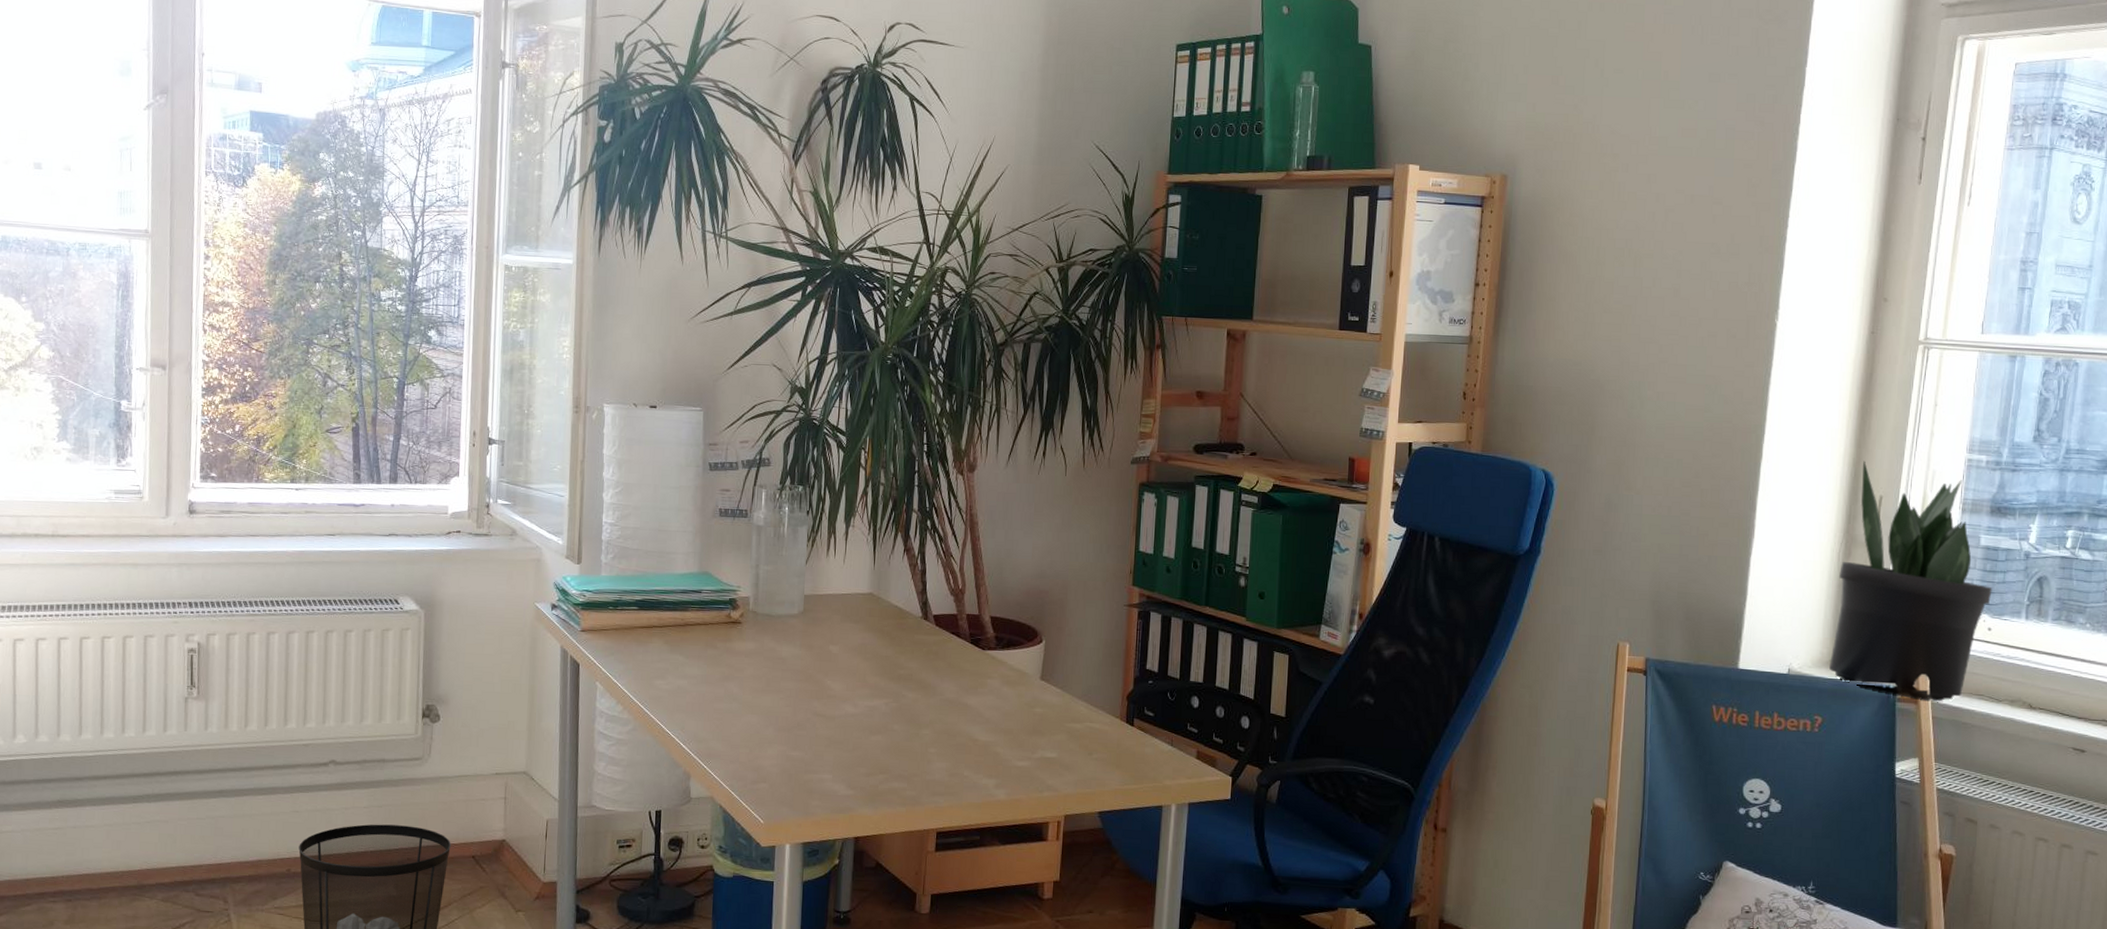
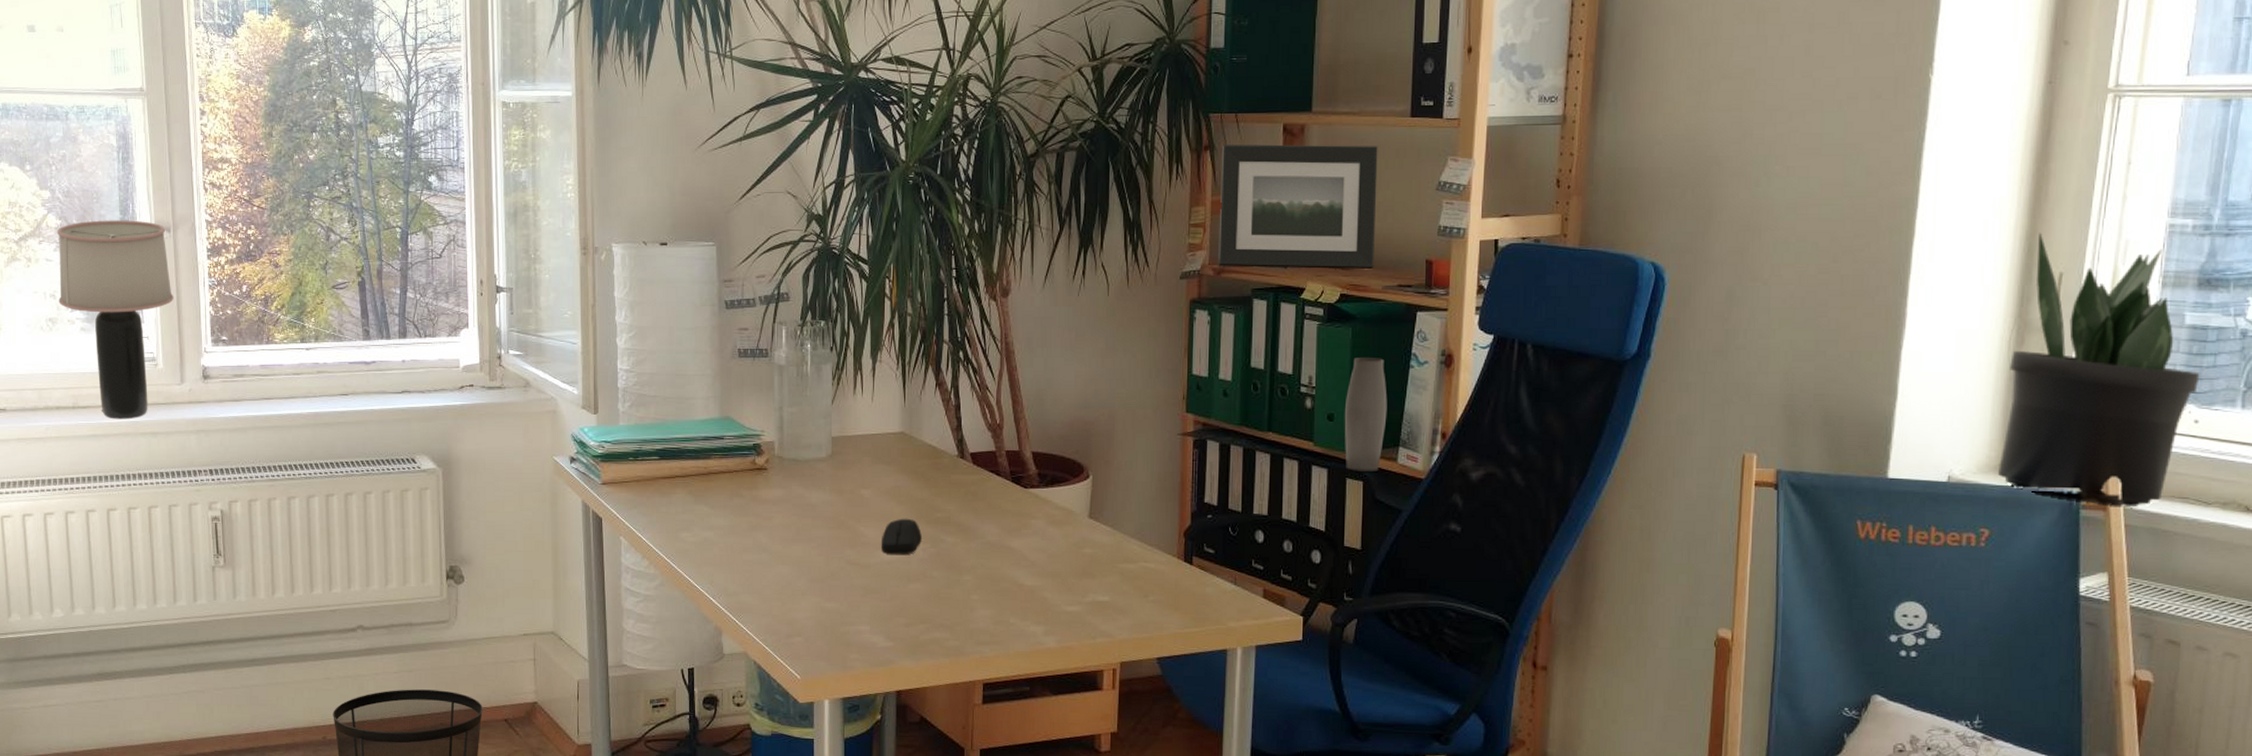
table lamp: none [45,354,164,550] -> present [56,220,174,420]
computer mouse: none [846,673,885,707] -> present [882,518,922,553]
picture frame: none [1165,344,1310,464] -> present [1218,144,1378,270]
vase: none [1273,542,1312,646] -> present [1344,357,1387,472]

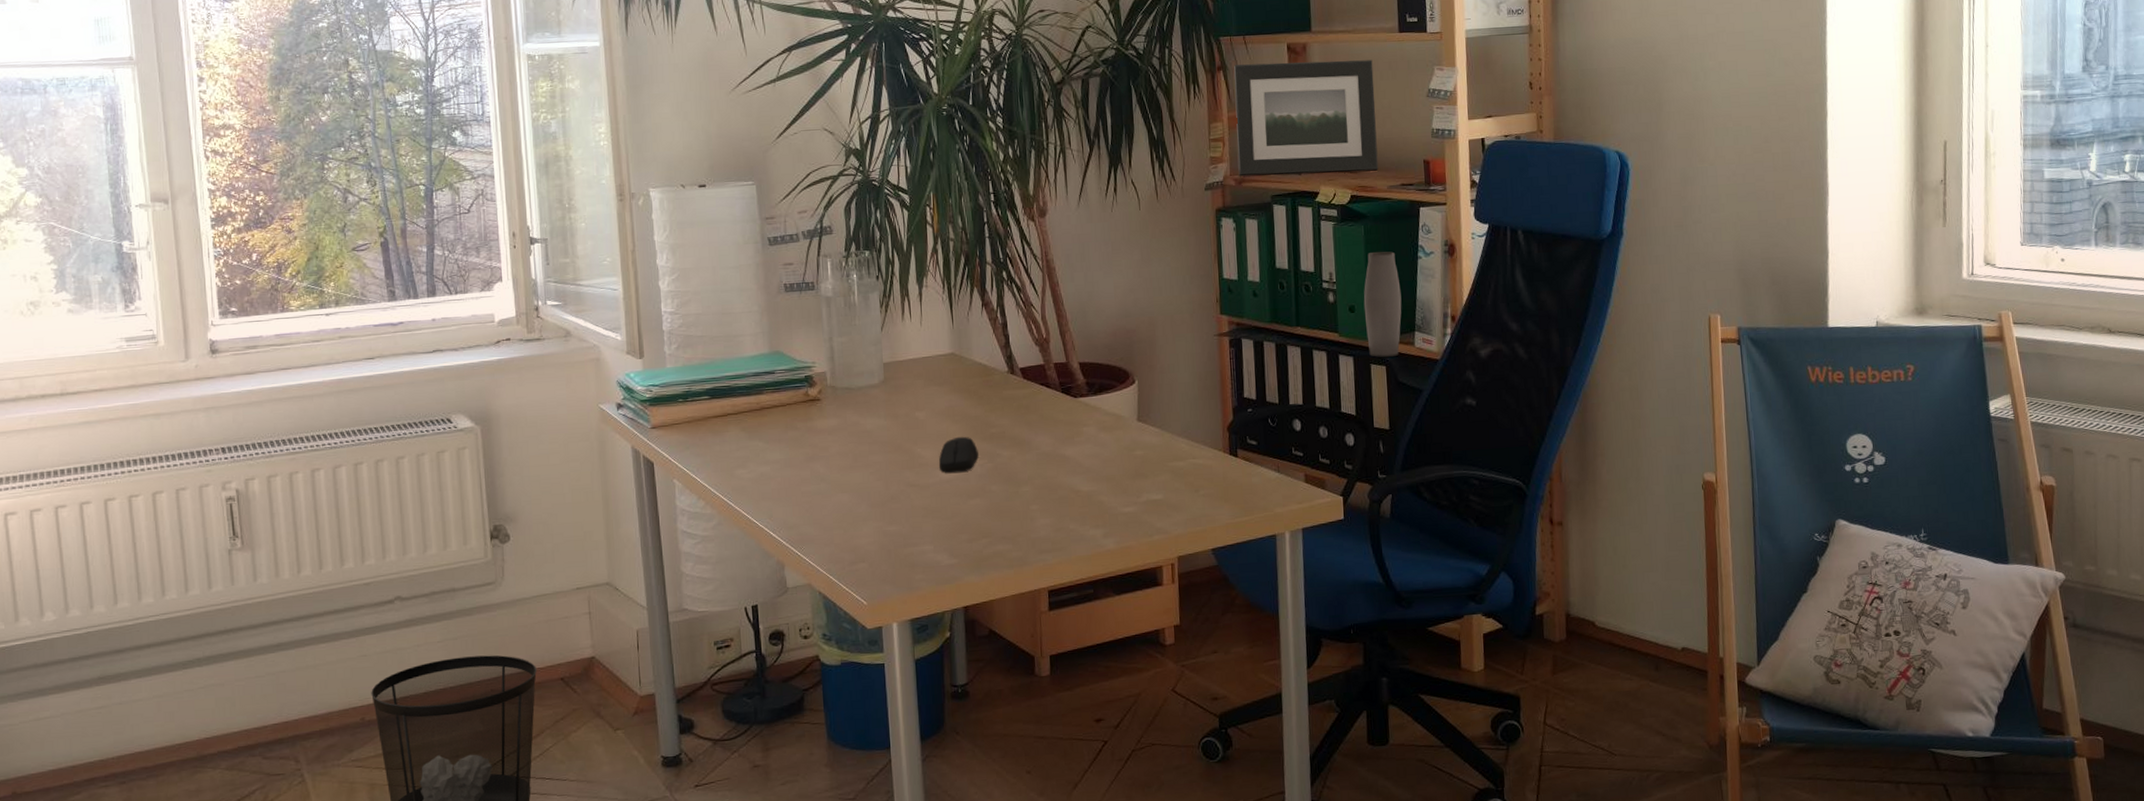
table lamp: present [56,220,174,420] -> none [36,193,174,404]
planter: present [1998,233,2200,506] -> none [1914,108,2061,337]

